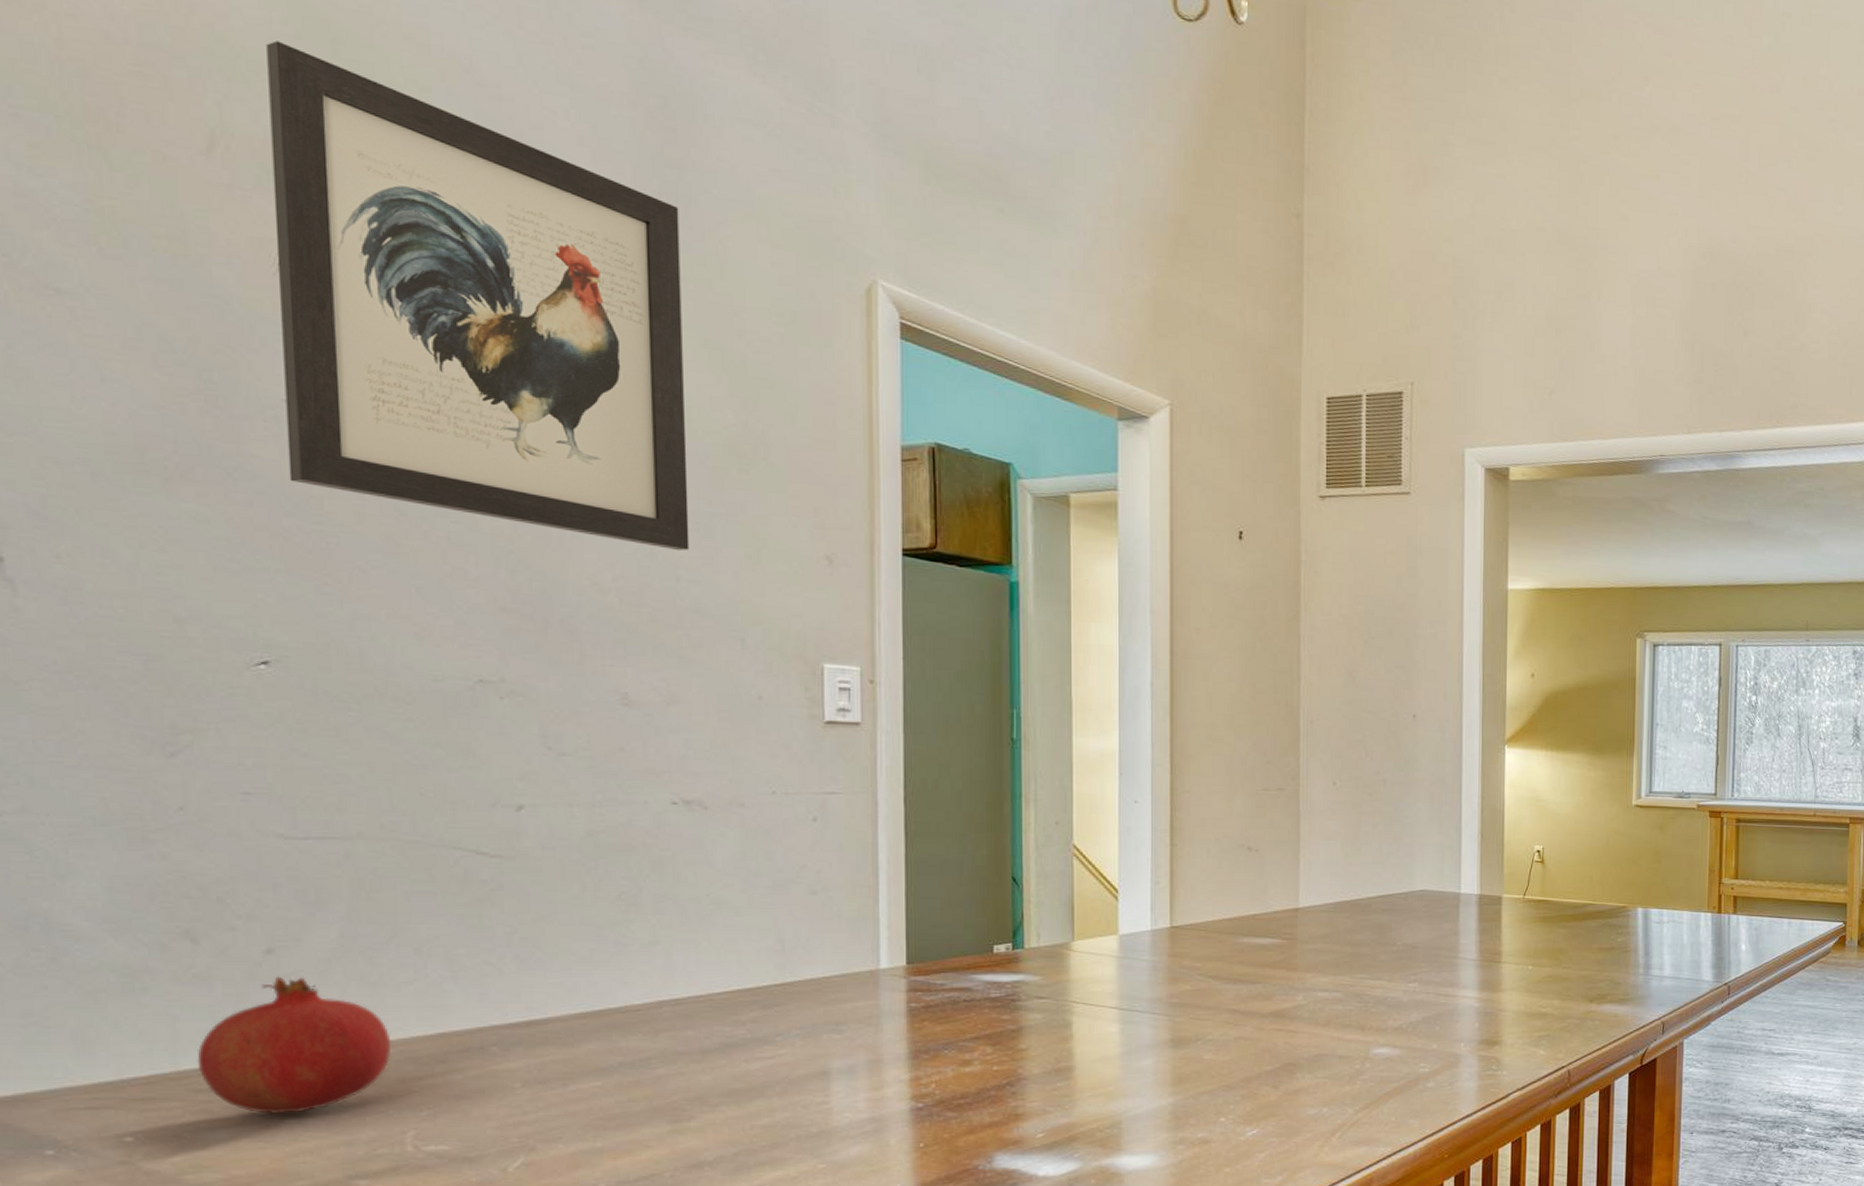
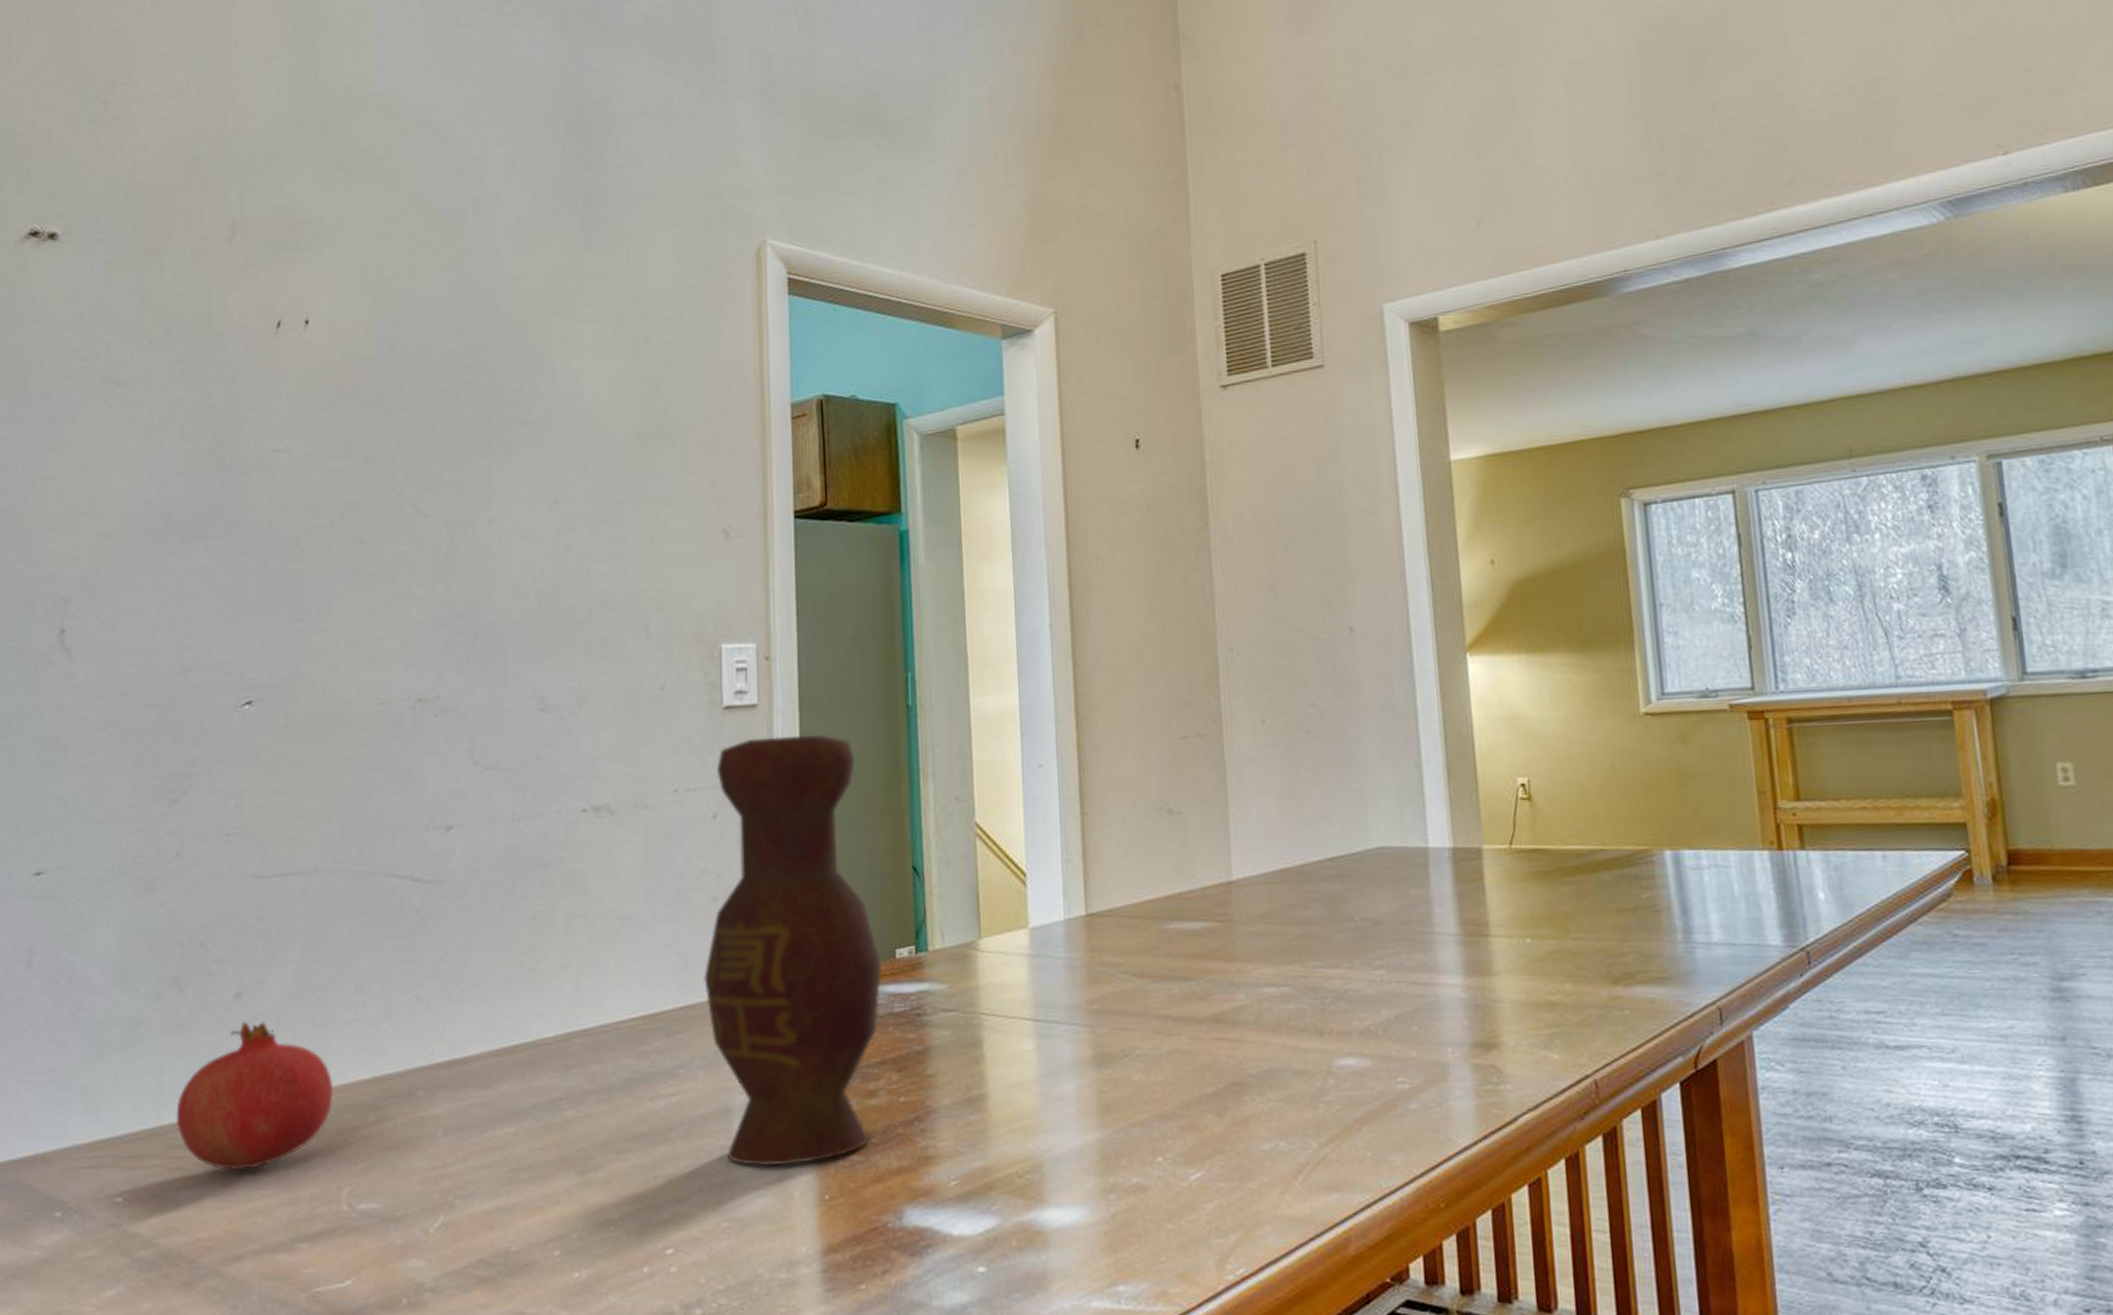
wall art: present [266,41,690,551] -> none [275,132,600,544]
vase: none [802,753,979,1120] -> present [704,735,882,1167]

